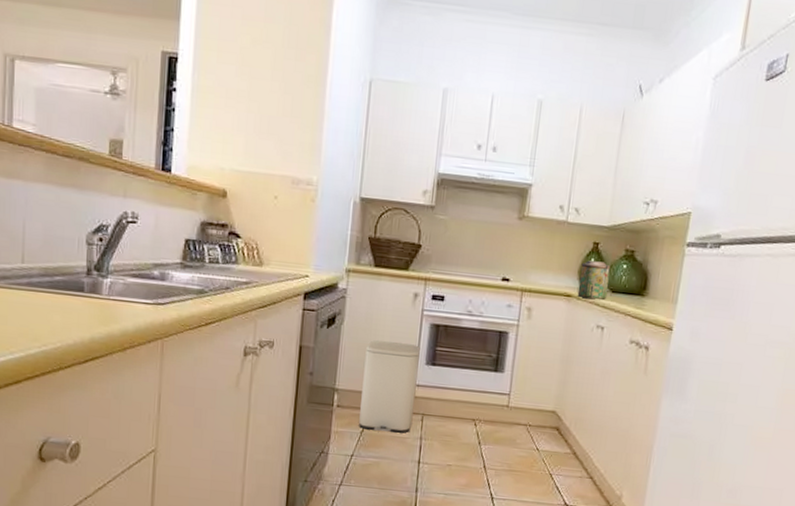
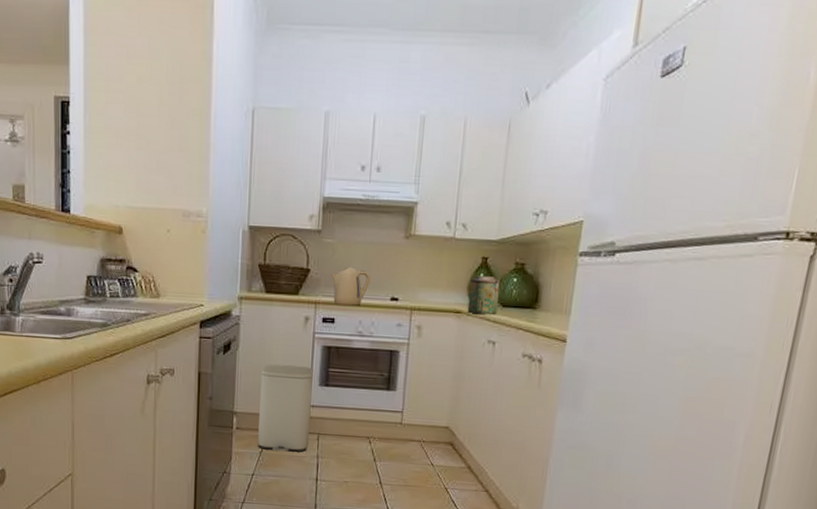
kettle: none [442,243,483,285] -> present [331,266,371,307]

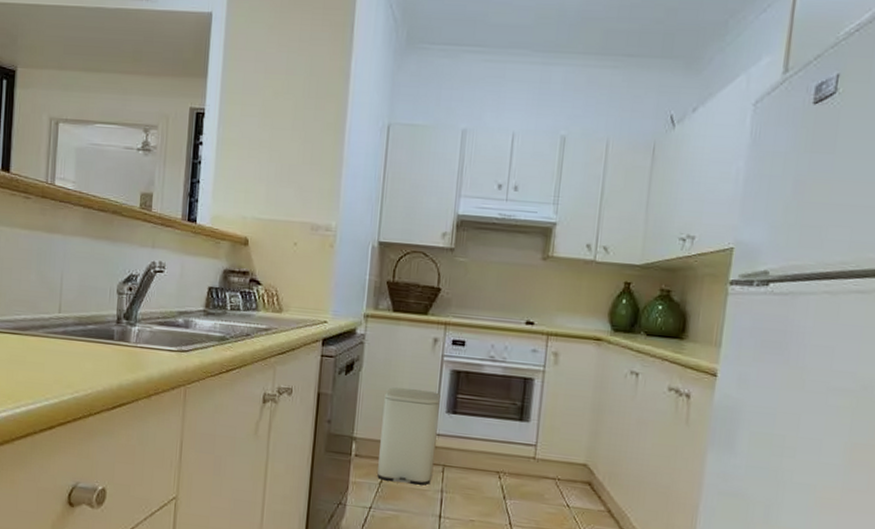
kettle: present [331,266,371,307] -> none [462,286,506,330]
canister: present [467,276,500,316] -> none [608,301,644,345]

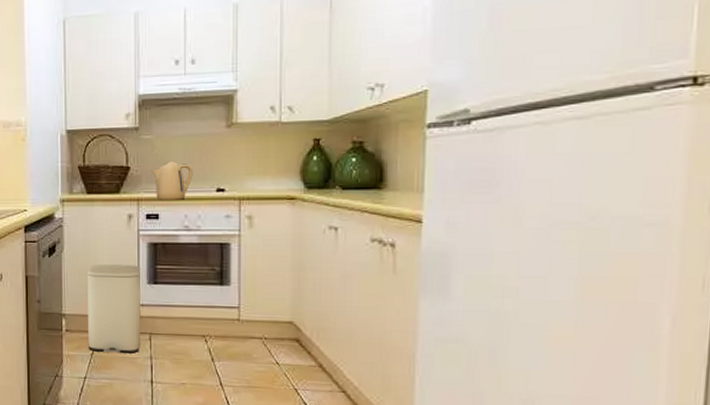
kettle: none [462,286,506,330] -> present [151,160,194,201]

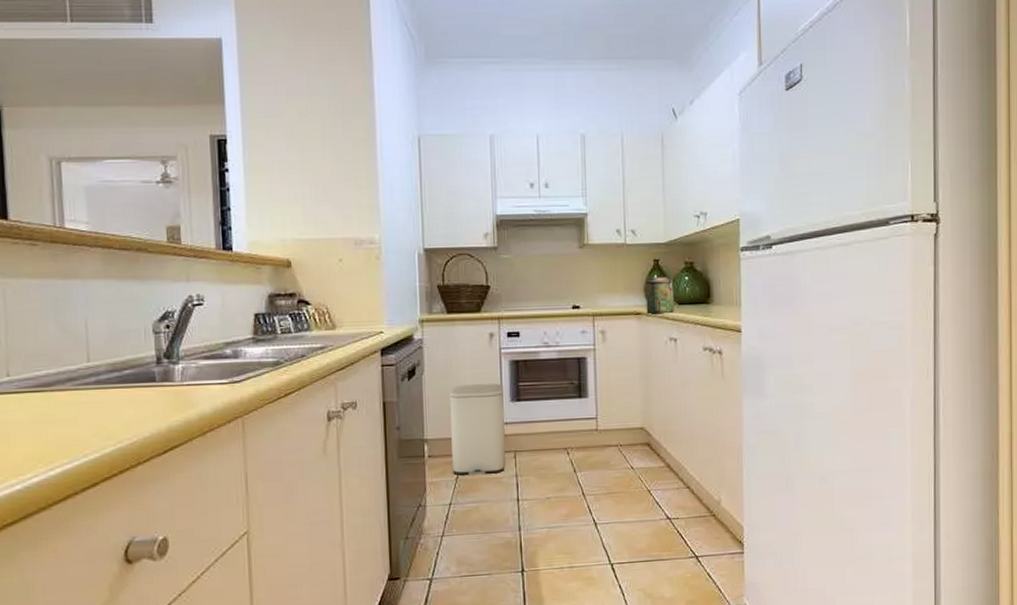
kettle: present [151,160,194,201] -> none [511,279,551,319]
canister: none [302,158,338,200] -> present [645,277,675,315]

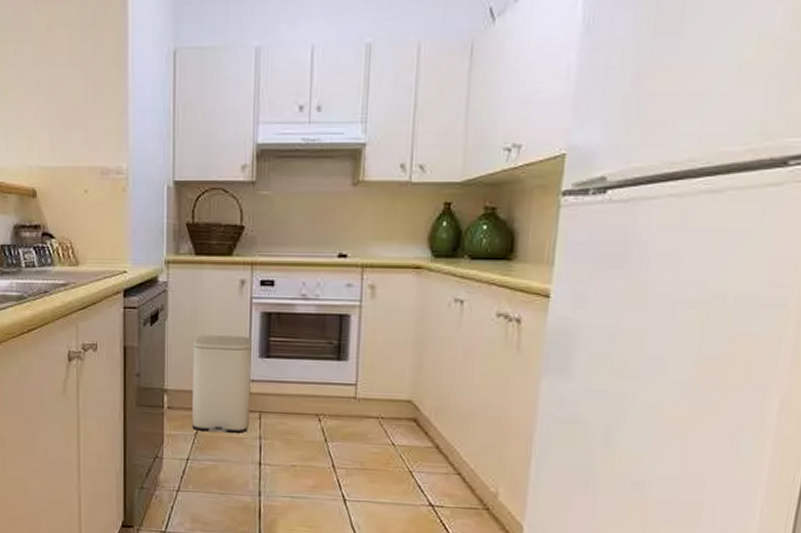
canister: present [645,277,675,315] -> none [428,224,467,270]

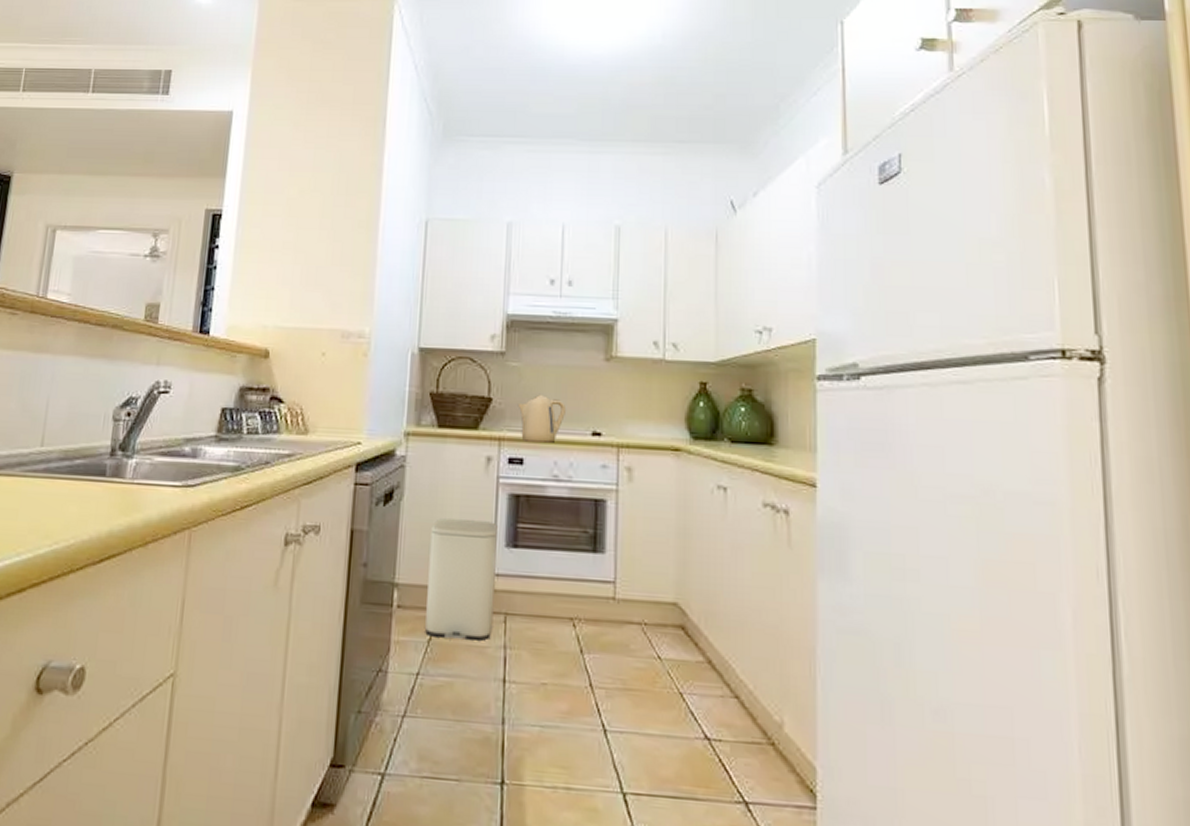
kettle: none [268,220,315,267] -> present [517,394,567,444]

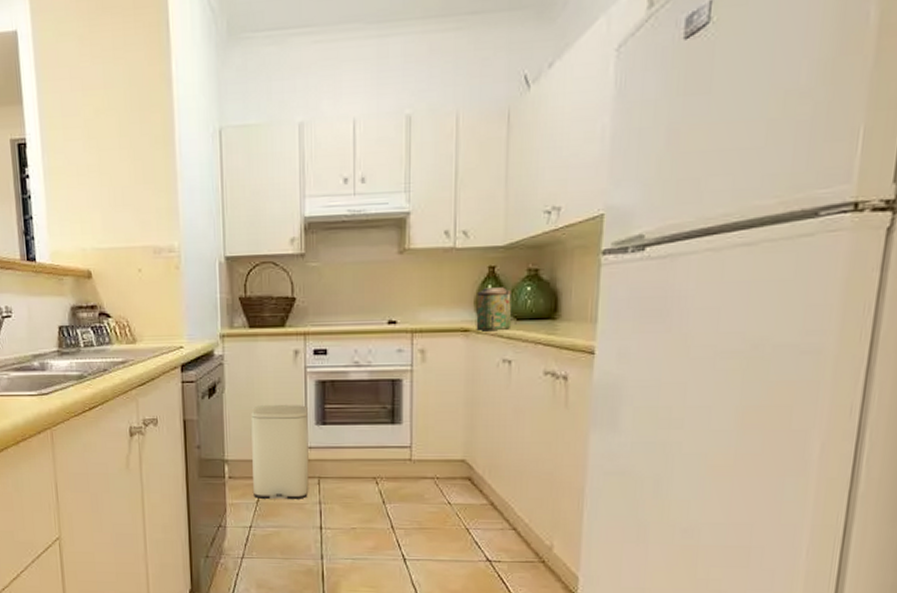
kettle: present [517,394,567,444] -> none [319,290,364,335]
canister: none [687,404,726,454] -> present [476,287,512,332]

